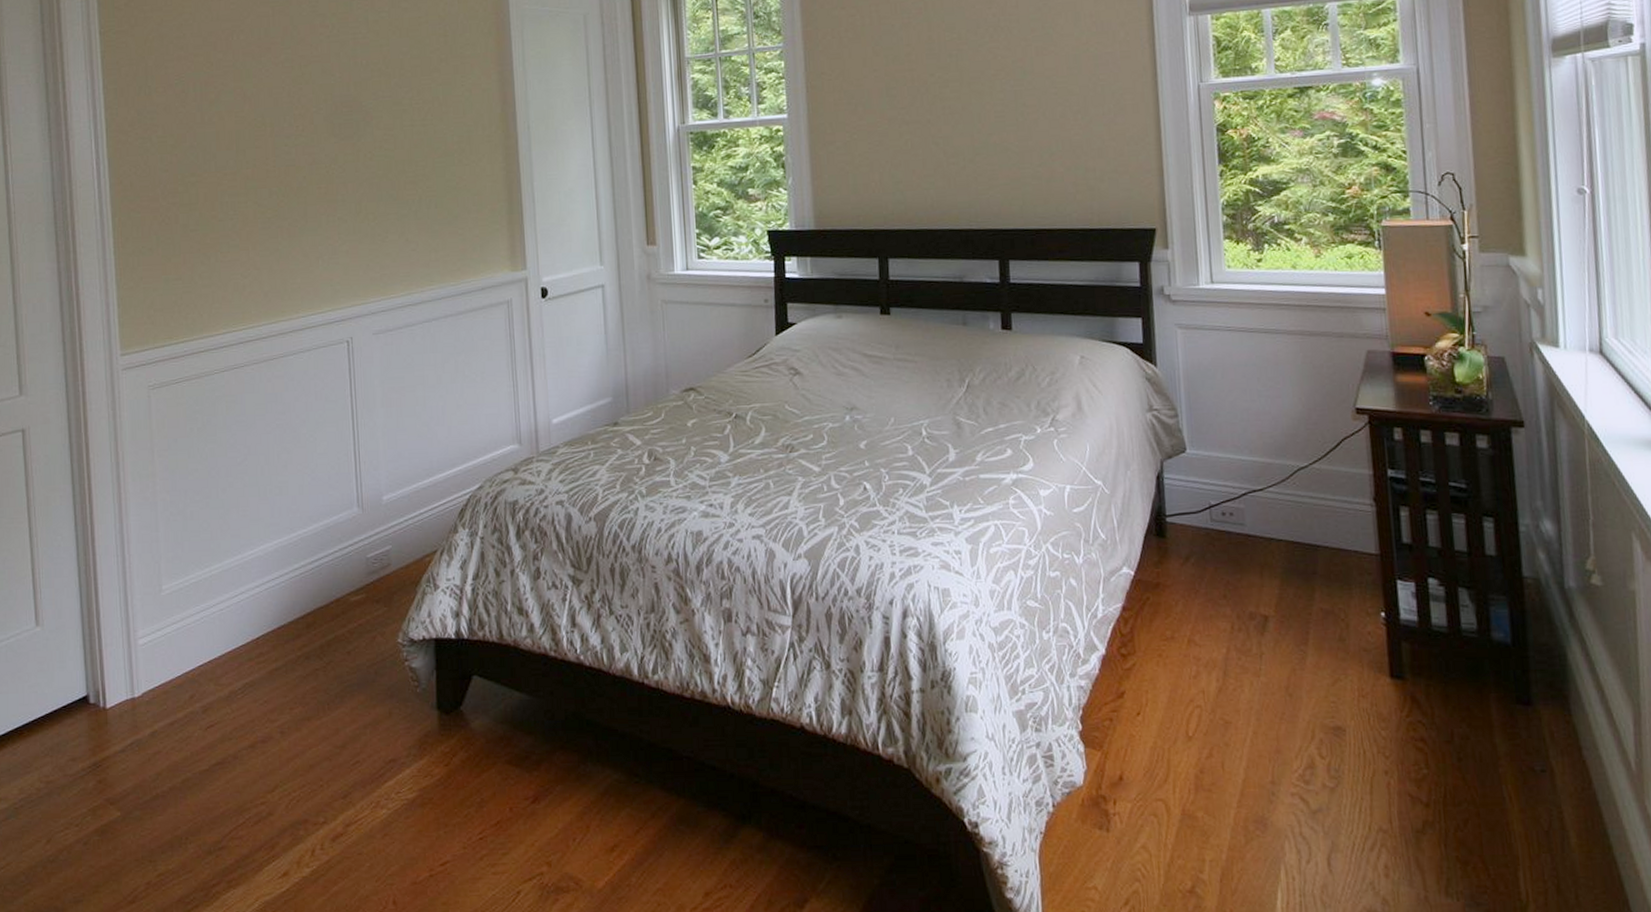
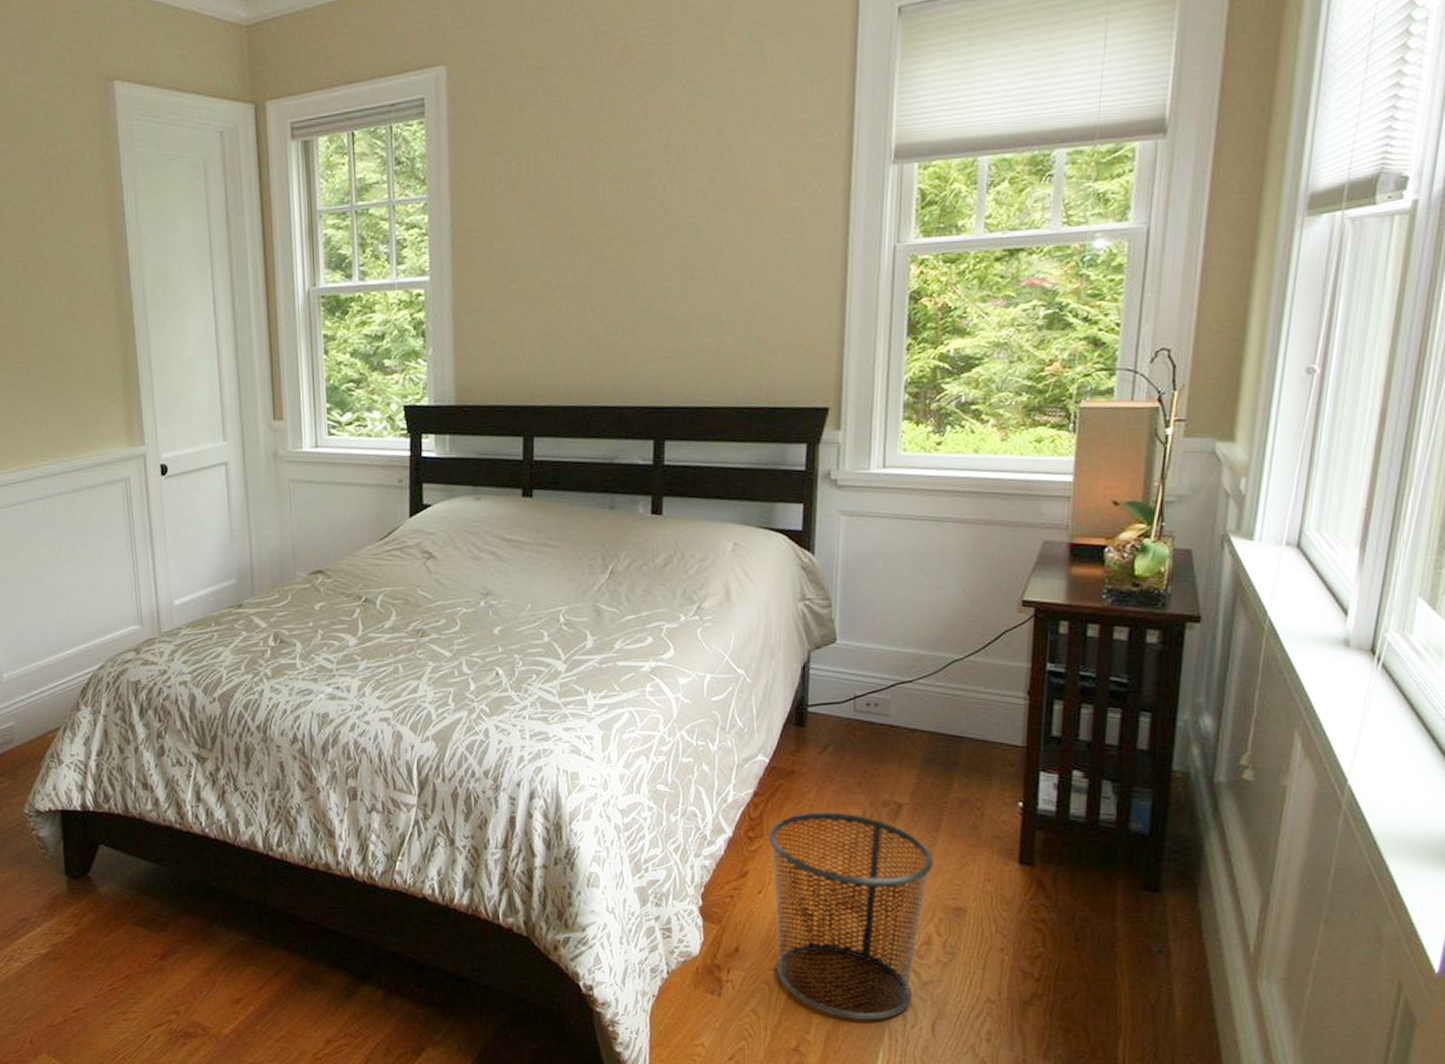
waste bin: none [1141,625,1307,855] -> present [768,811,934,1020]

